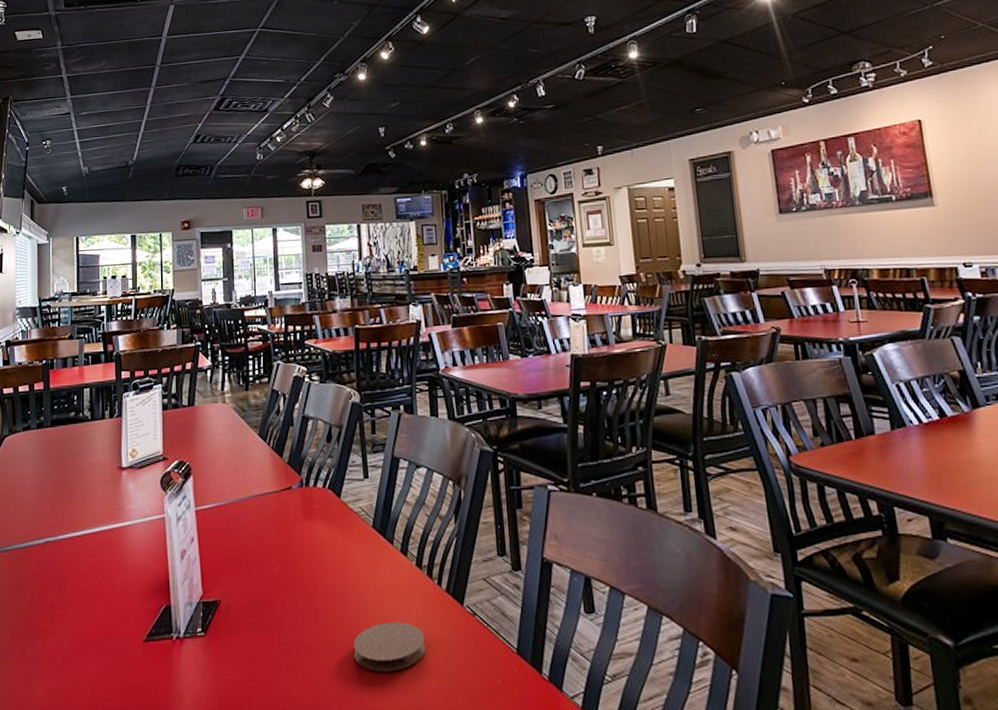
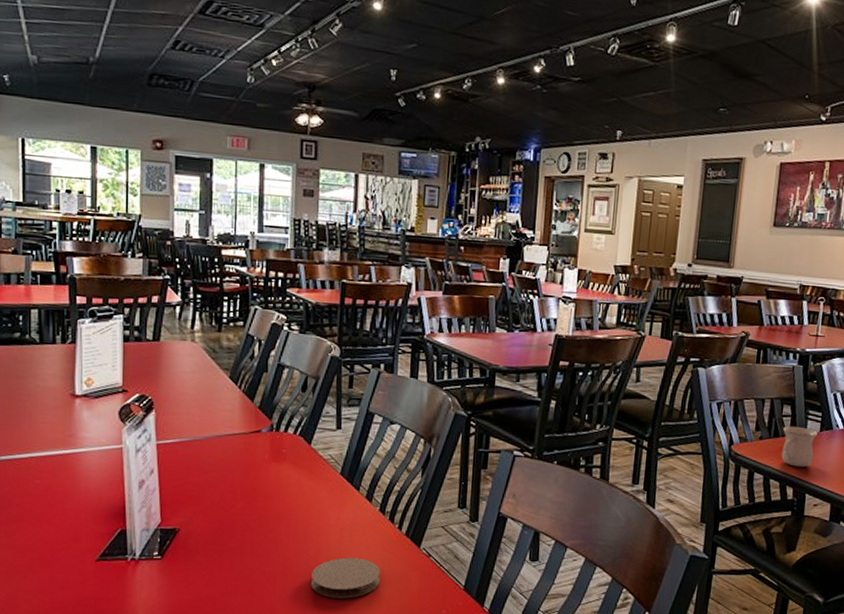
mug: none [846,426,892,475] -> present [781,426,817,468]

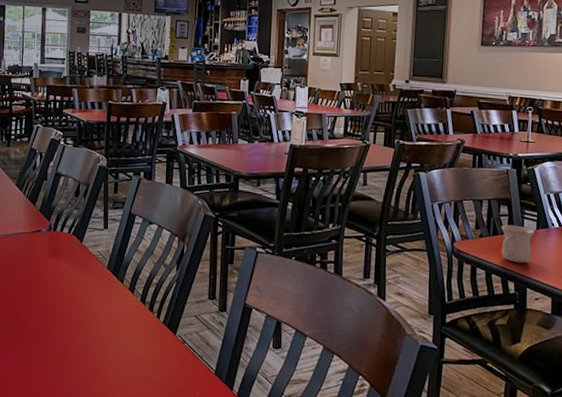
coaster: present [310,557,381,599] -> none [81,342,142,381]

